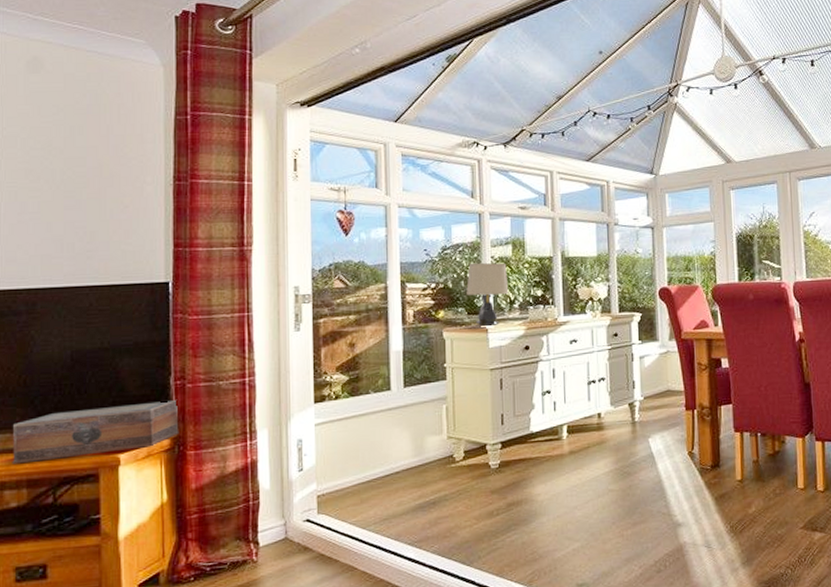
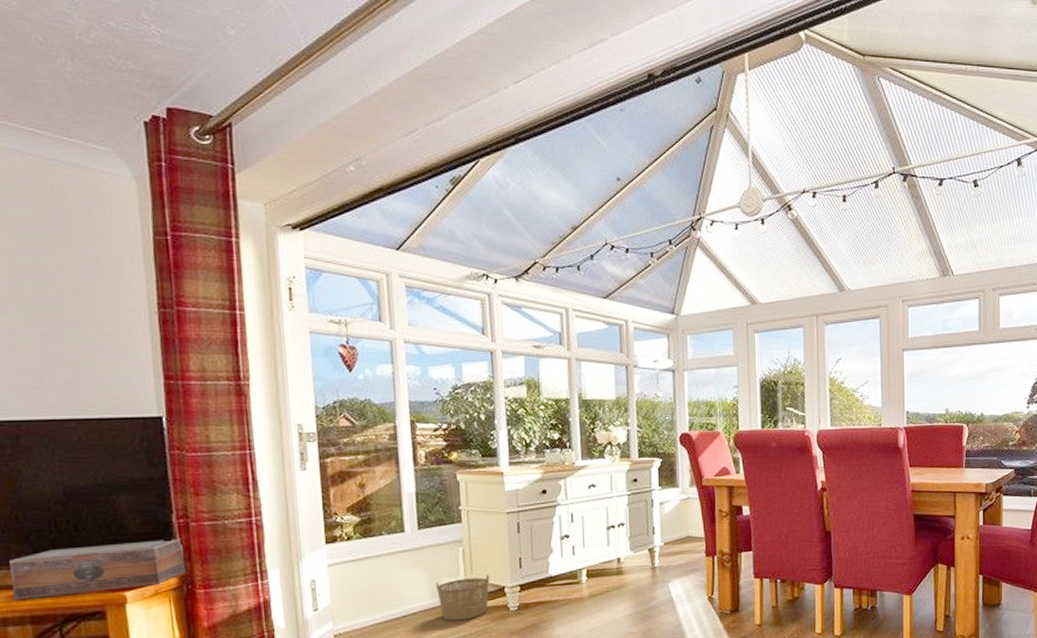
basket: none [418,432,472,480] -> present [435,575,490,621]
table lamp: present [466,262,509,326] -> none [480,403,524,469]

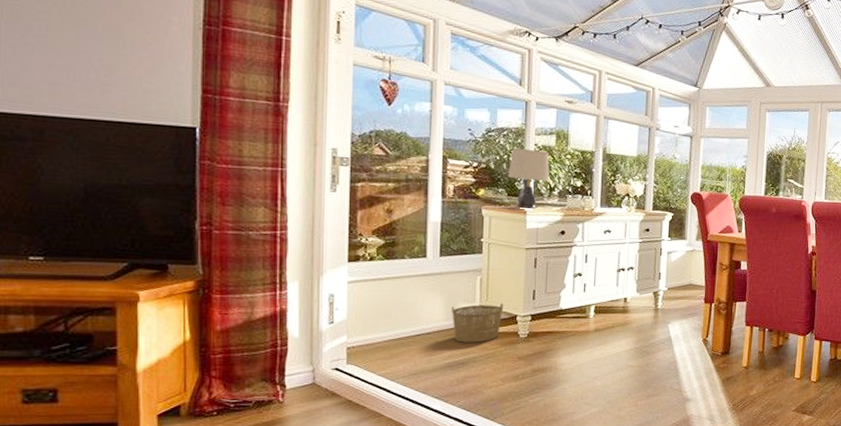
decorative box: present [9,538,186,601] -> none [17,243,204,291]
table lamp: none [480,403,524,469] -> present [508,147,550,209]

